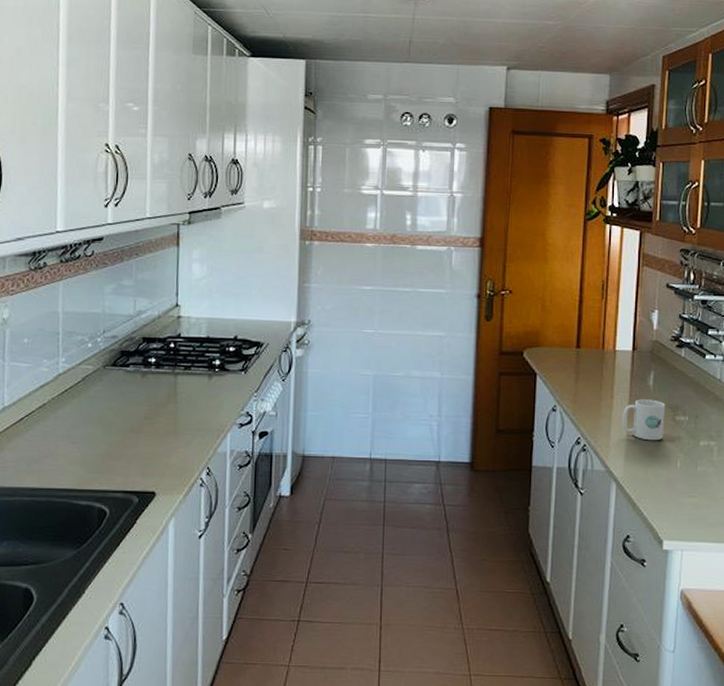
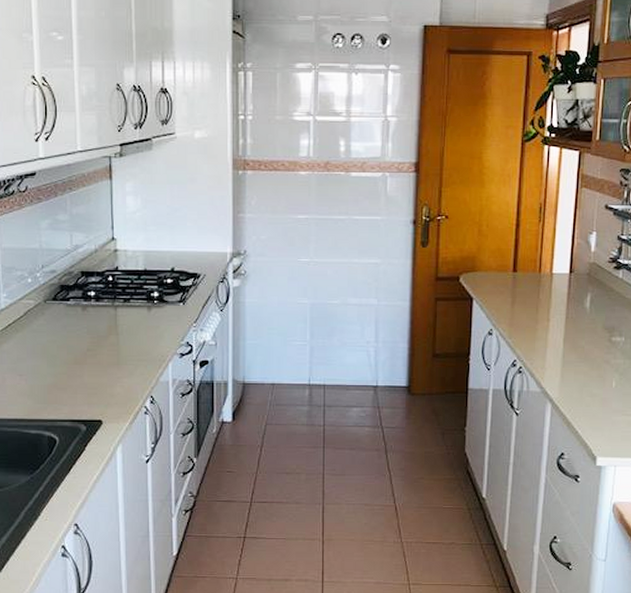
mug: present [621,399,665,441] -> none [557,321,601,362]

